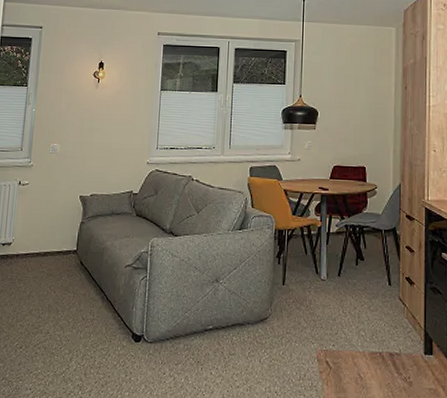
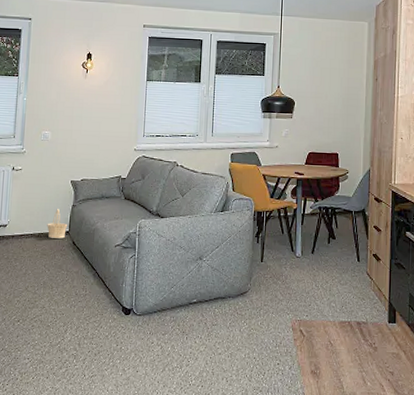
basket: none [53,226,76,258] -> present [47,209,68,239]

